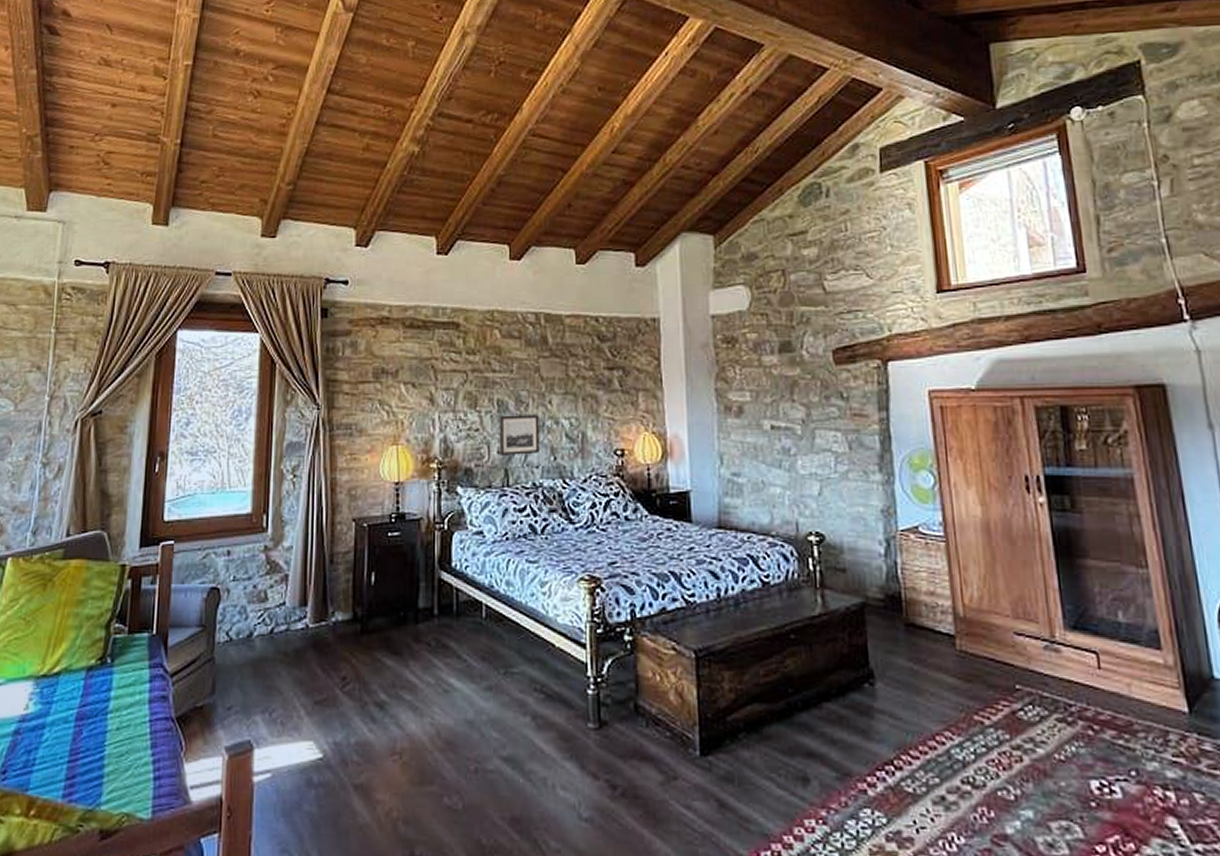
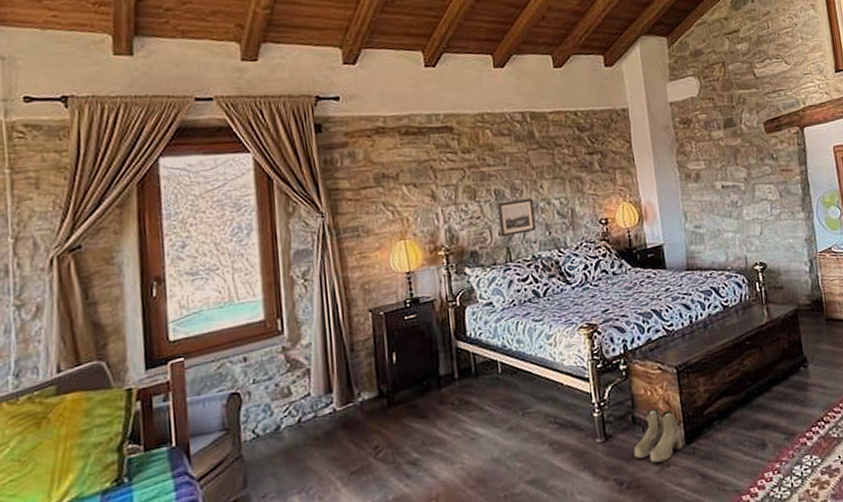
boots: none [633,699,697,771] -> present [633,407,683,464]

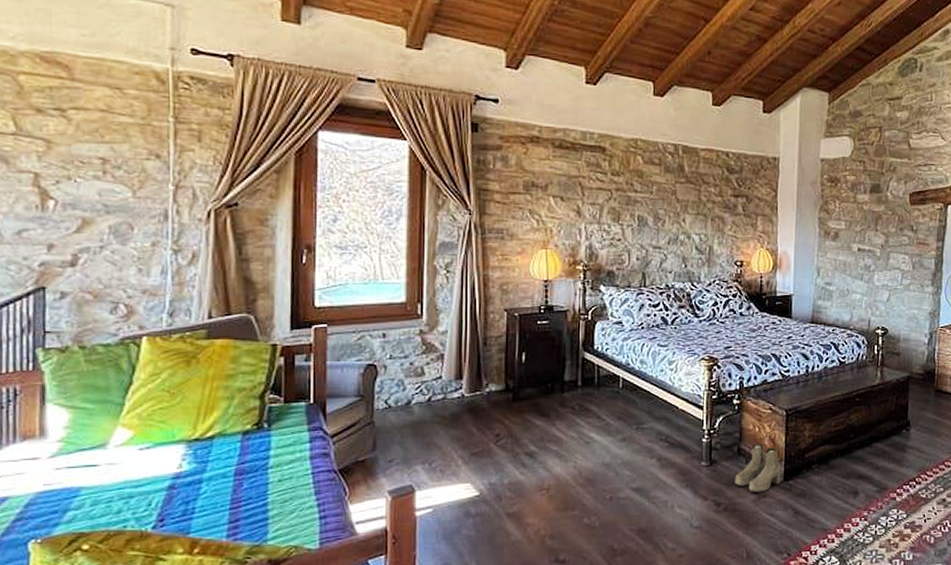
wall art: present [497,198,536,238] -> none [638,229,674,263]

